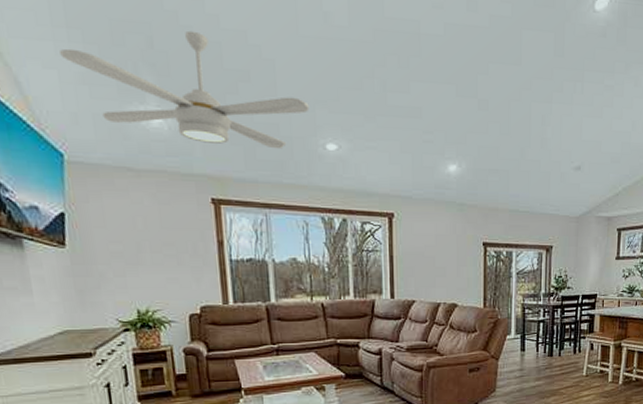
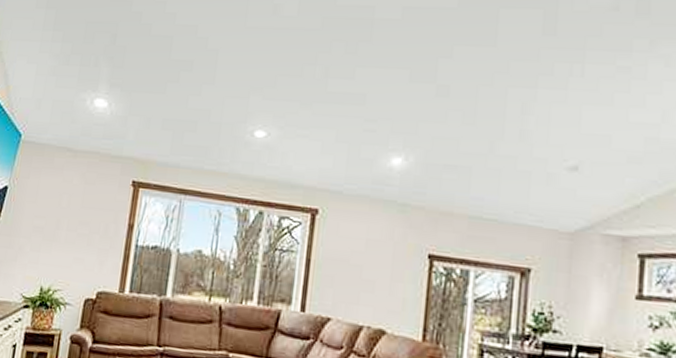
ceiling fan: present [60,30,309,150] -> none [43,28,244,135]

